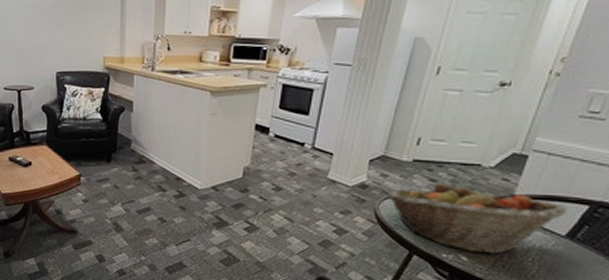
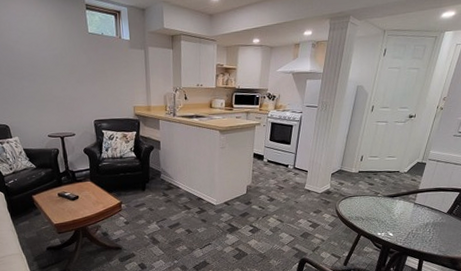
fruit basket: present [386,183,568,254] -> none [343,185,448,230]

